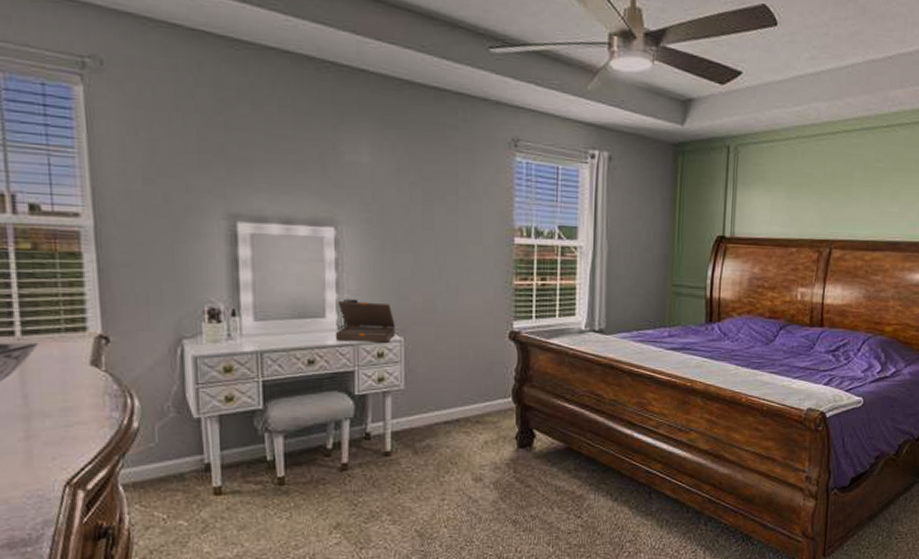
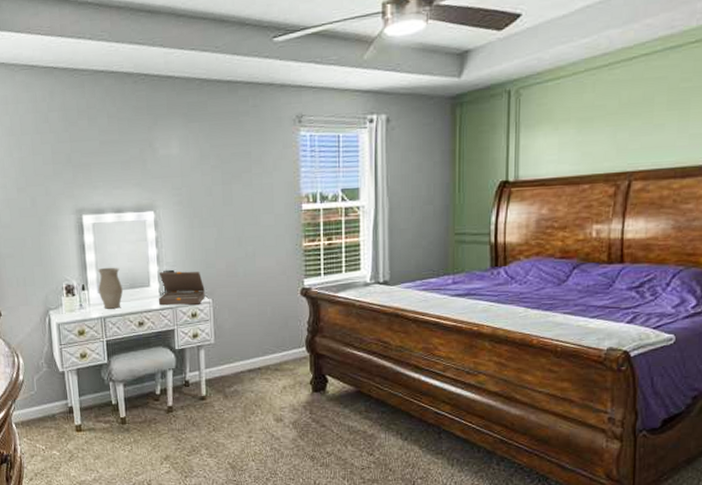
vase: none [254,290,290,342] -> present [97,267,124,309]

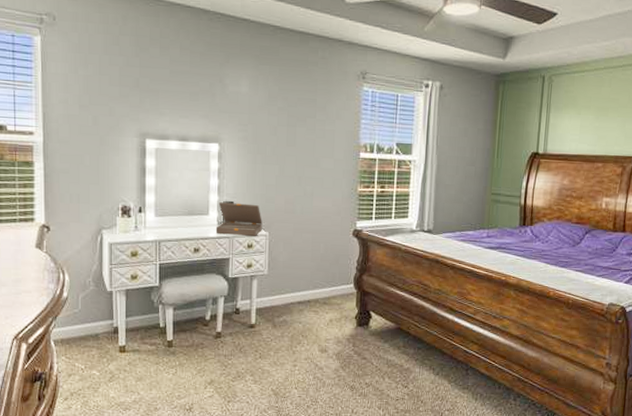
vase: present [97,267,124,309] -> none [155,192,182,233]

